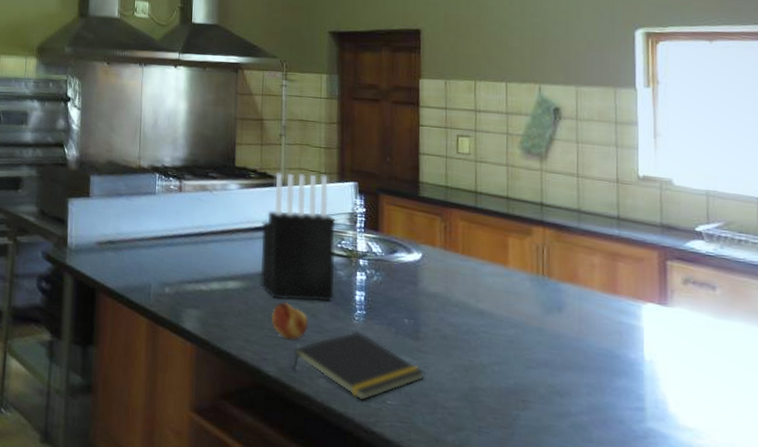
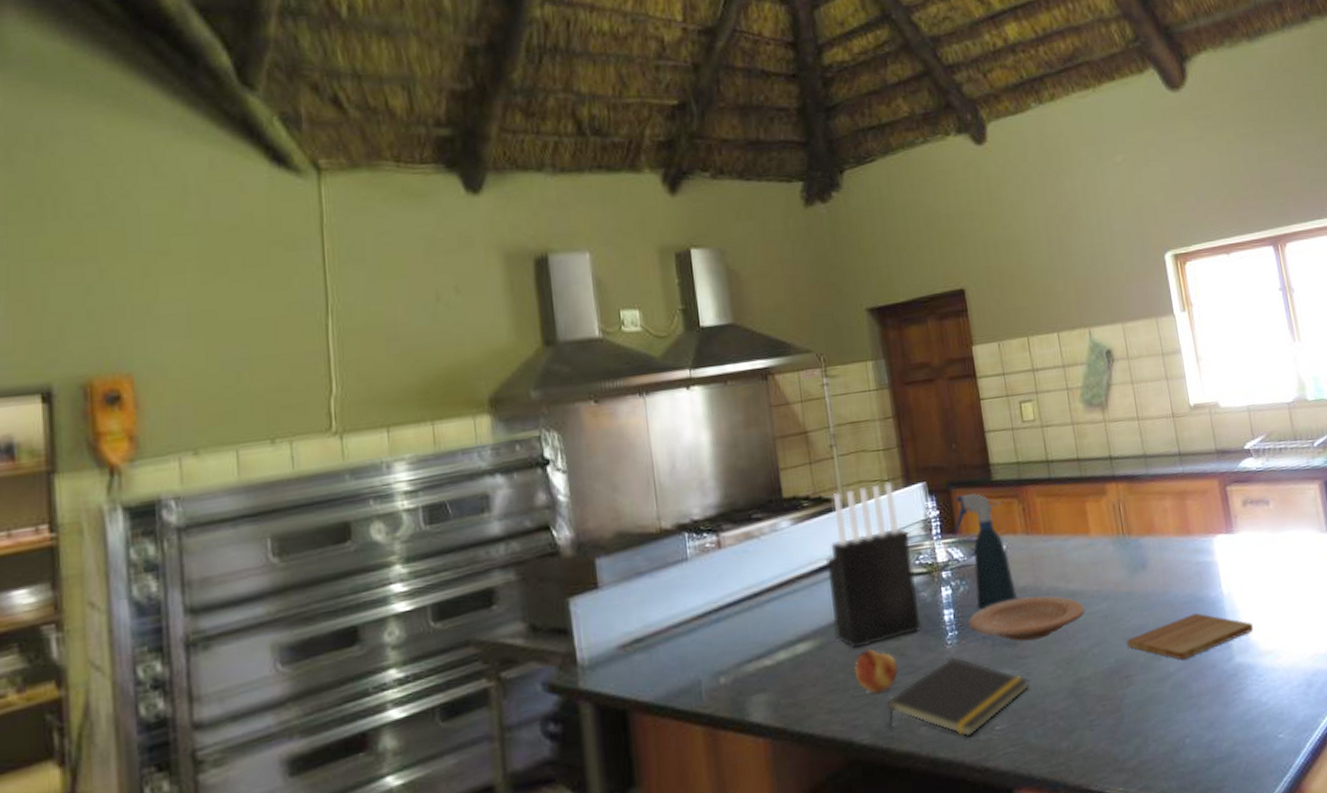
plate: none [376,298,492,342] -> present [967,596,1086,642]
spray bottle: none [377,201,426,303] -> present [954,492,1017,610]
cutting board: none [529,367,673,406] -> present [1126,613,1253,660]

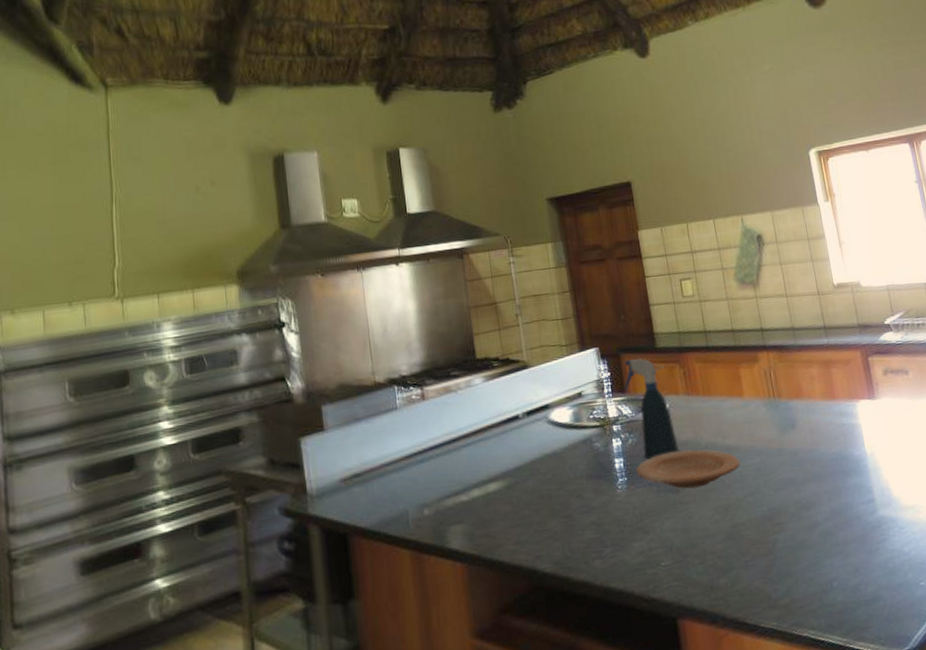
knife block: present [826,482,922,649] -> none [513,347,595,490]
fruit: present [854,648,898,694] -> none [537,489,576,529]
notepad: present [886,657,1029,738] -> none [565,500,691,571]
cutting board: present [1126,613,1253,660] -> none [778,469,895,511]

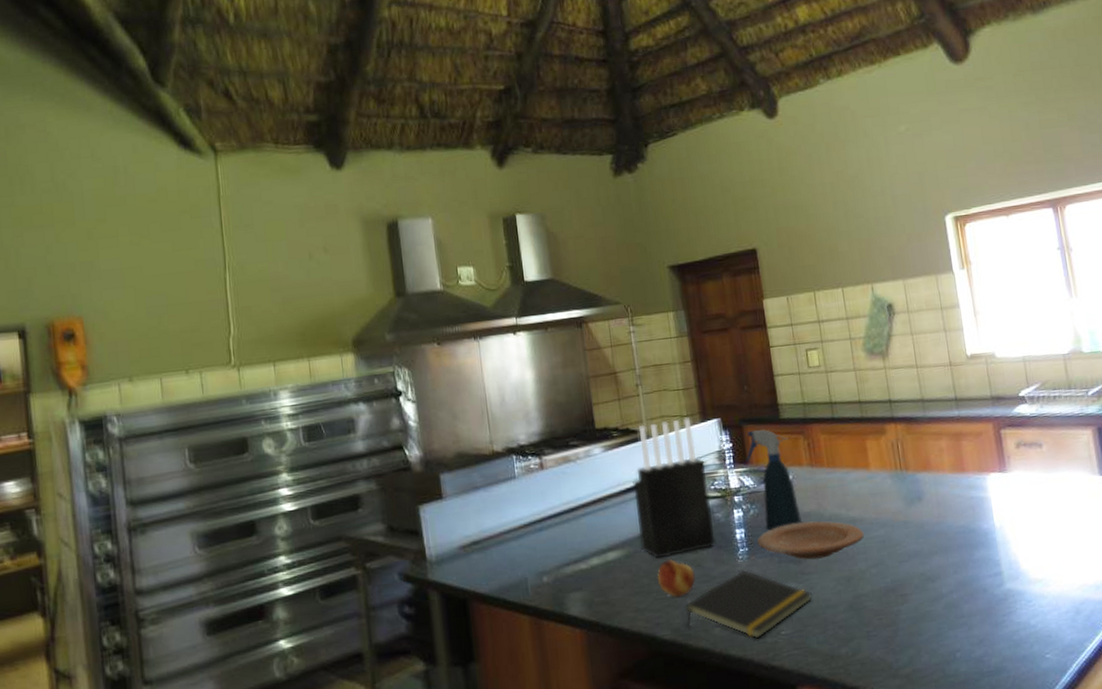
knife block: none [513,347,595,490] -> present [633,418,716,559]
fruit: none [537,489,576,529] -> present [657,559,696,598]
notepad: none [565,500,691,571] -> present [684,570,812,639]

